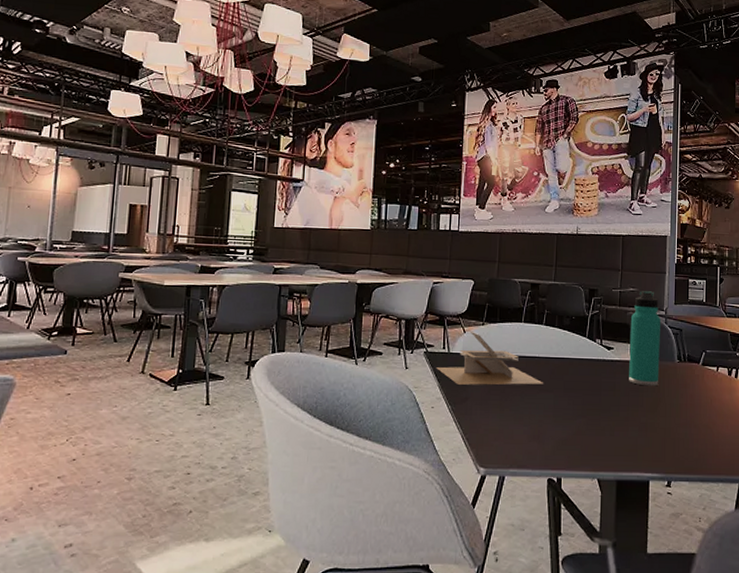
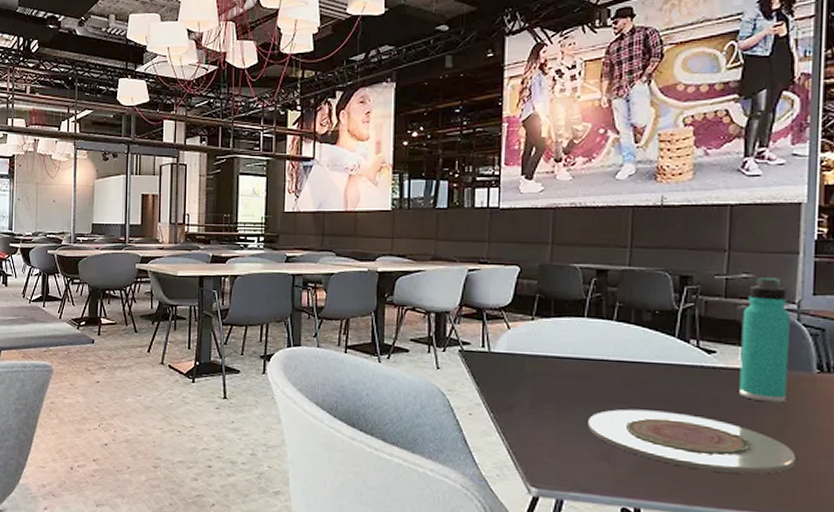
napkin holder: present [436,331,544,385] -> none [473,326,616,394]
plate: none [524,396,665,443] -> present [588,409,796,475]

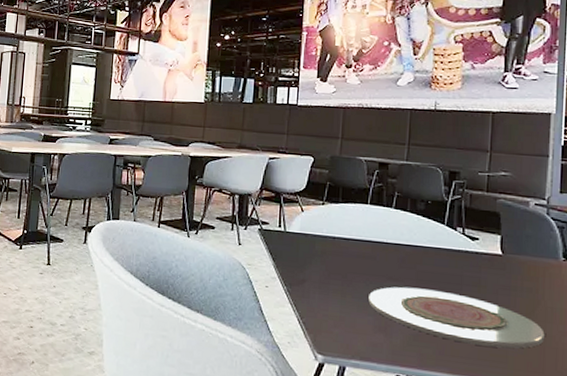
thermos bottle: present [739,277,790,403] -> none [498,176,541,286]

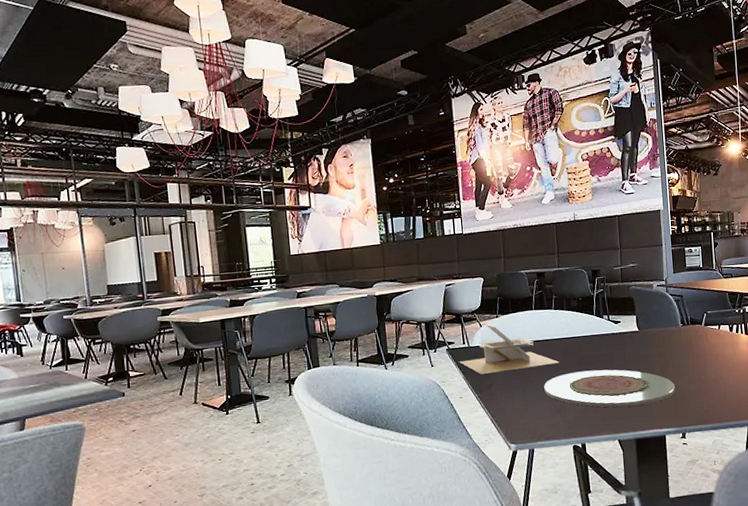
napkin holder: none [271,210,393,273] -> present [459,324,560,374]

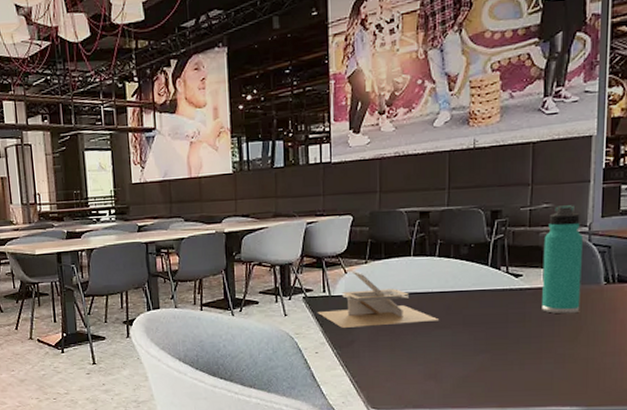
plate: present [544,369,676,408] -> none [418,331,587,378]
thermos bottle: none [633,264,666,352] -> present [542,205,583,314]

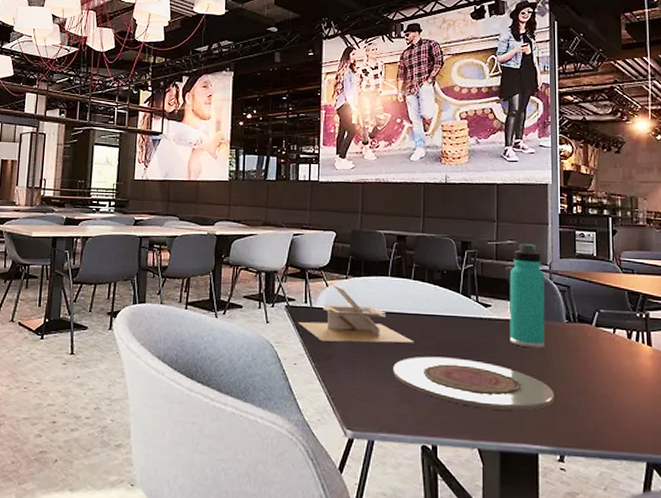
plate: none [418,331,587,378] -> present [393,356,555,411]

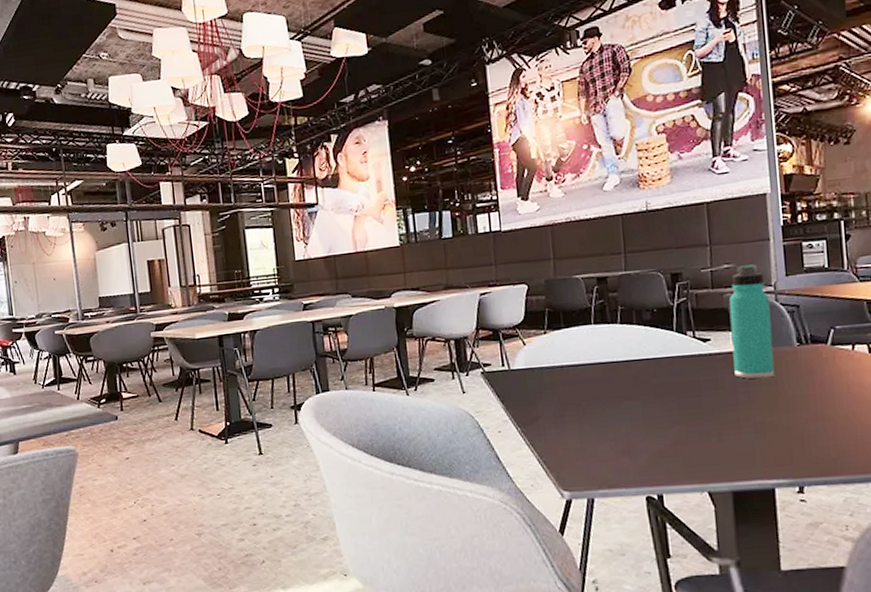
napkin holder: present [298,284,415,343] -> none [497,342,628,404]
plate: present [393,356,555,411] -> none [607,401,789,450]

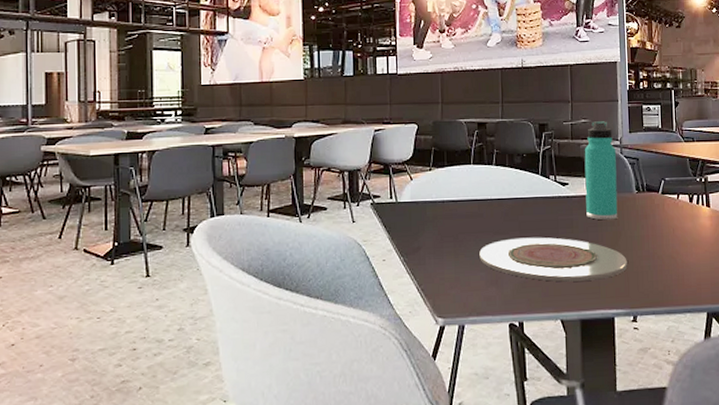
plate: none [607,401,789,450] -> present [479,237,627,282]

